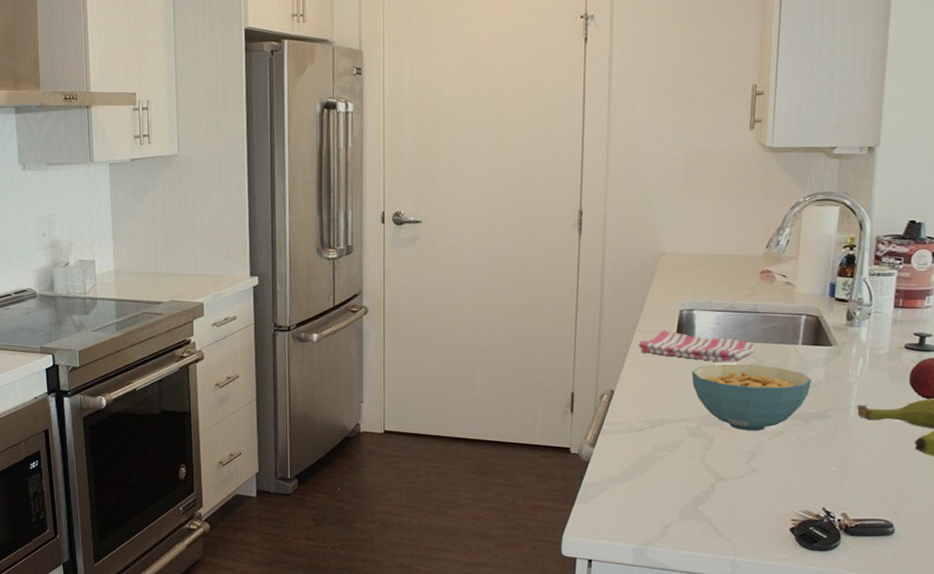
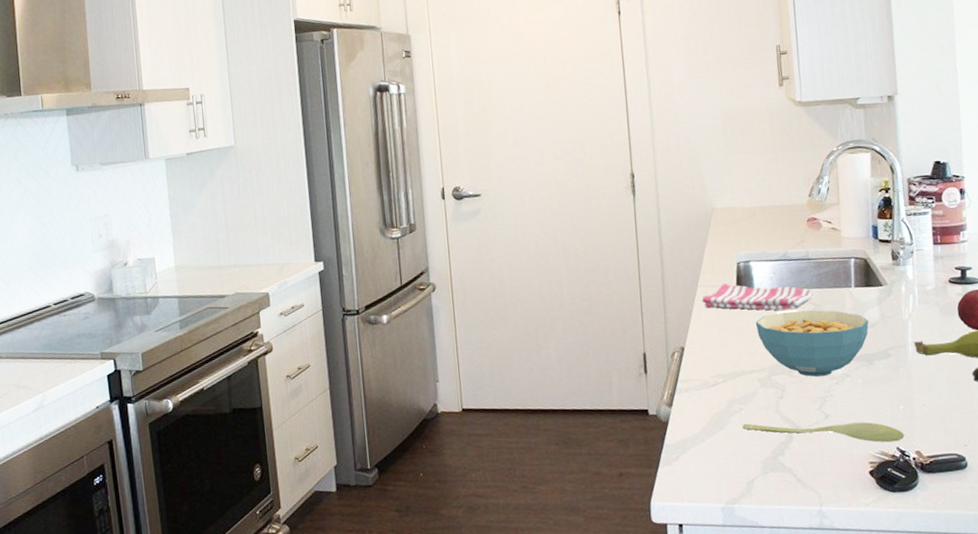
spoon: none [664,470,832,502] -> present [742,422,905,443]

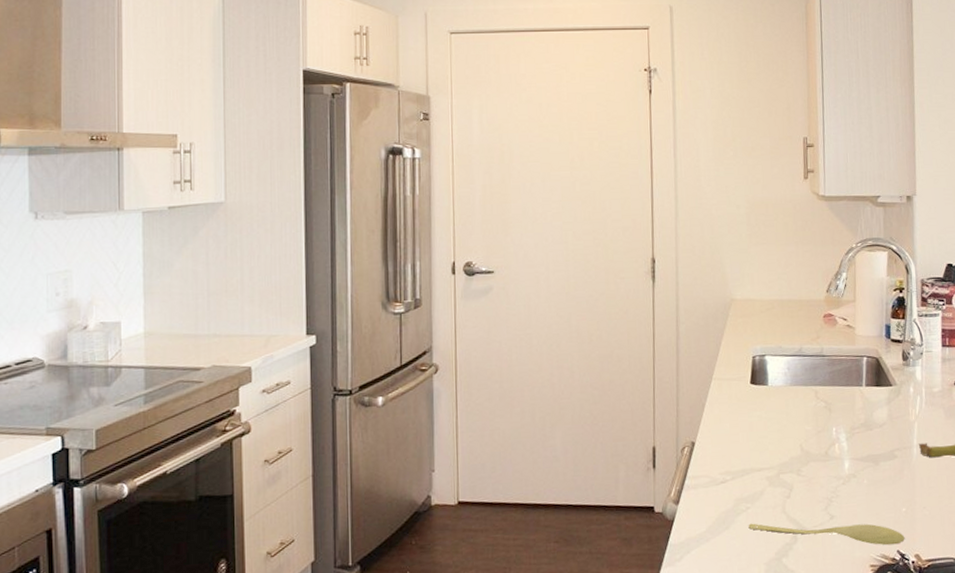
dish towel: present [702,282,813,311] -> none [715,376,825,407]
cereal bowl: present [755,310,869,377] -> none [767,408,877,477]

